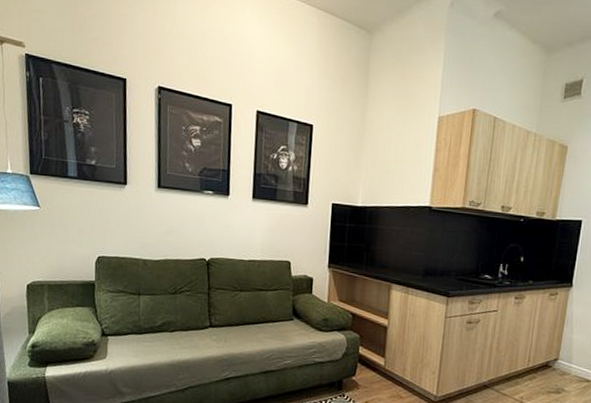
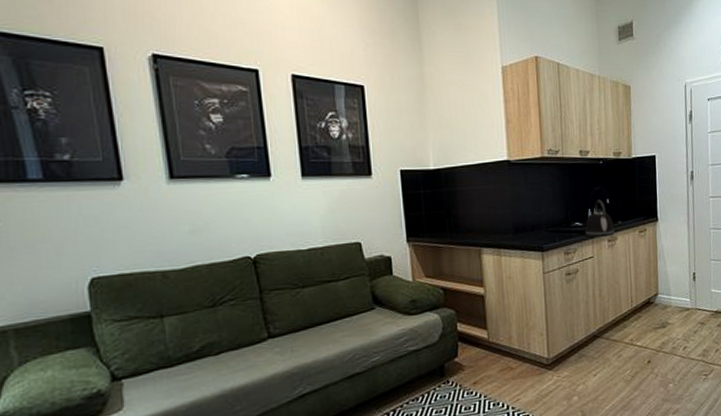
kettle: none [492,256,524,294] -> present [584,199,615,237]

